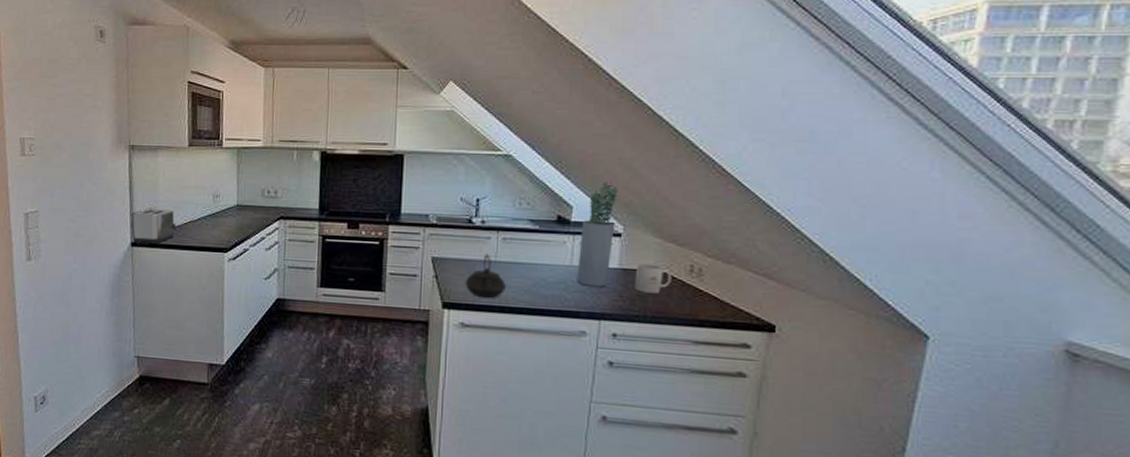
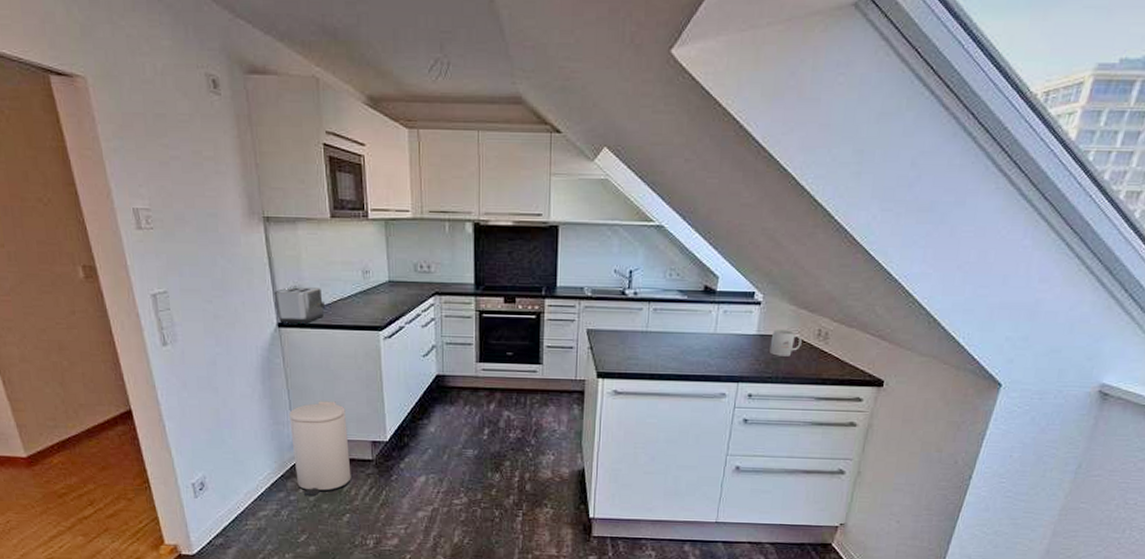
pedal bin: none [132,319,186,419] -> present [289,401,351,497]
teapot: present [465,253,507,298] -> none [618,324,657,366]
vase: present [576,182,618,288] -> none [719,252,760,354]

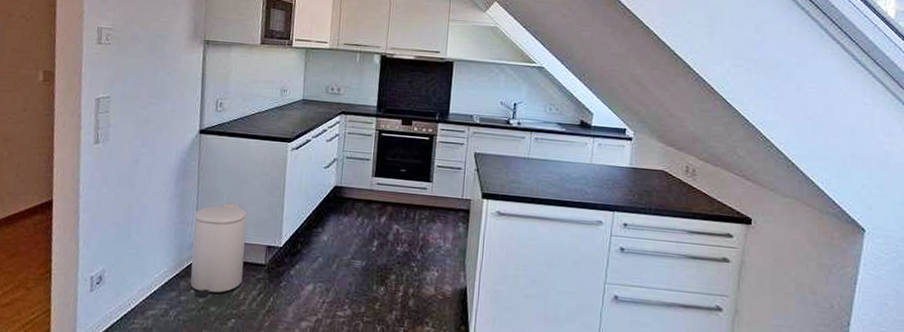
toaster: present [275,286,326,324] -> none [201,99,245,132]
mug: present [769,329,802,356] -> none [642,163,671,190]

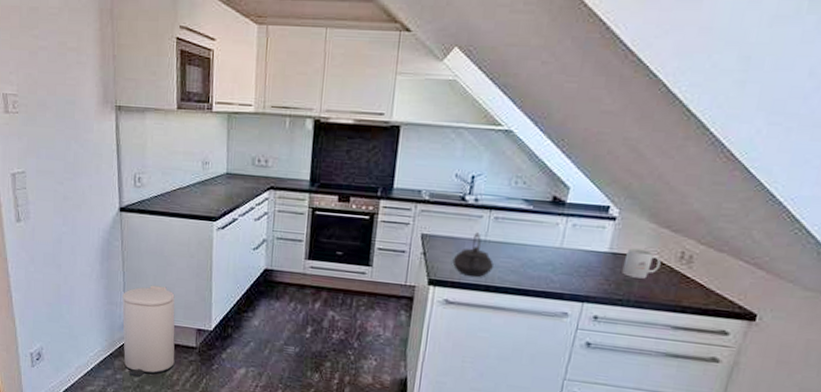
teapot: none [502,151,538,190] -> present [452,232,494,277]
mug: none [642,163,671,190] -> present [622,248,661,279]

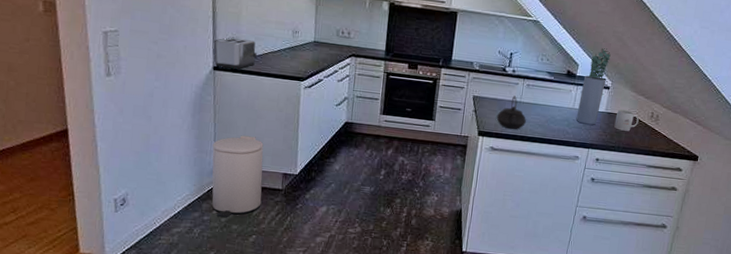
toaster: none [120,173,166,210] -> present [214,37,258,69]
vase: none [564,163,619,271] -> present [576,48,611,126]

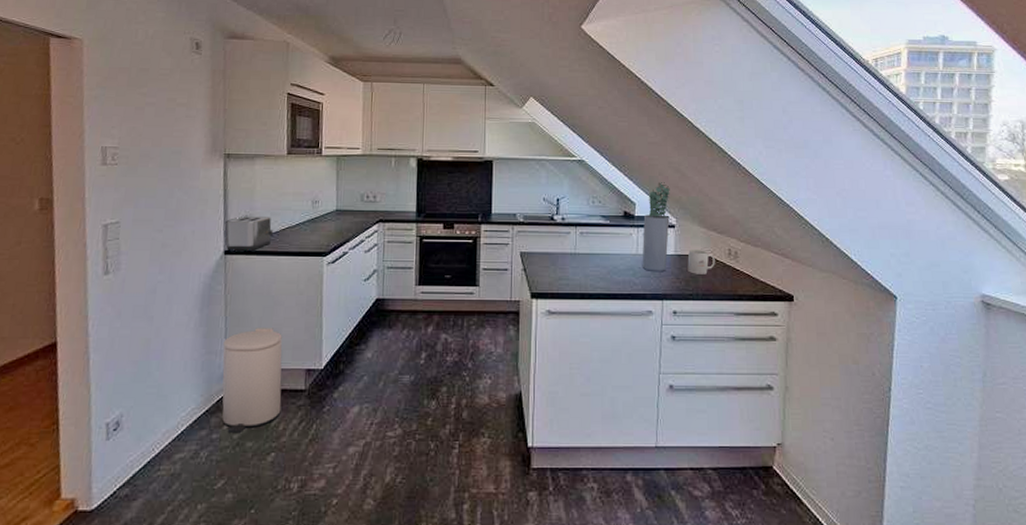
teapot: present [496,95,527,129] -> none [550,247,586,286]

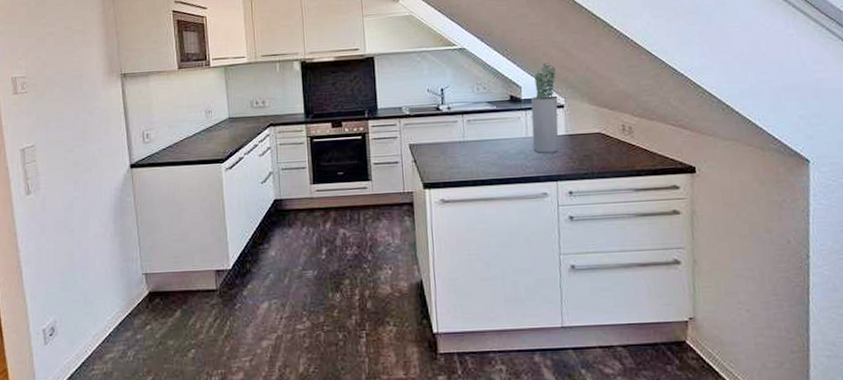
pedal bin: present [222,328,282,434] -> none [138,233,196,334]
toaster: present [225,215,274,251] -> none [129,129,173,164]
mug: present [687,250,715,274] -> none [579,128,609,153]

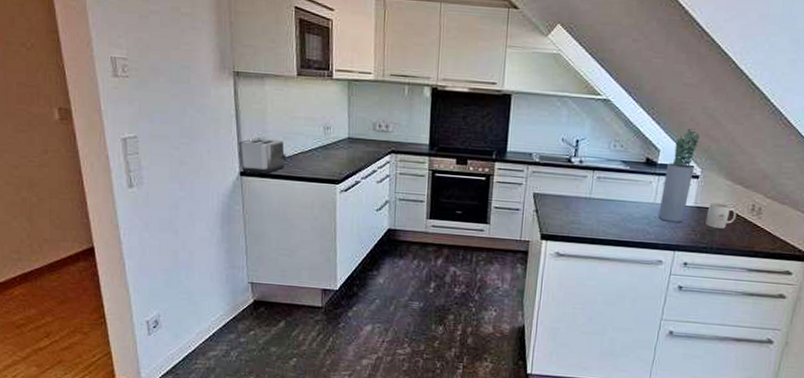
toaster: none [129,129,173,164] -> present [240,138,287,174]
mug: none [579,128,609,153] -> present [705,202,737,229]

